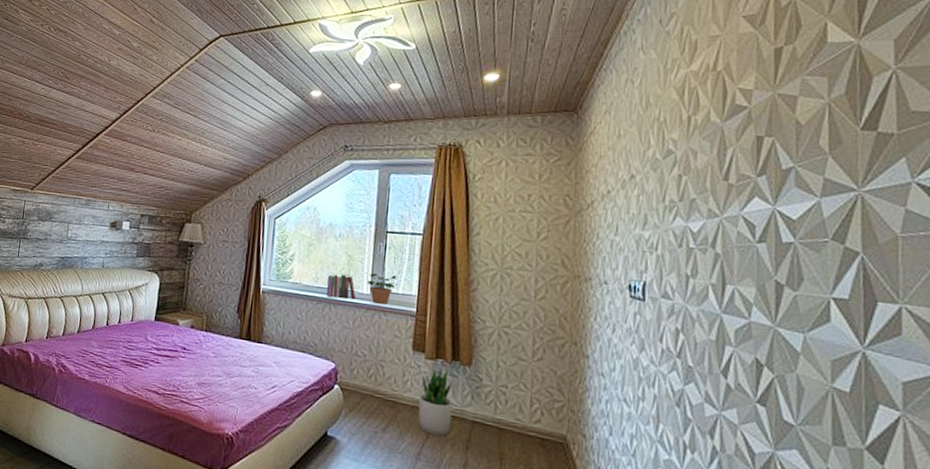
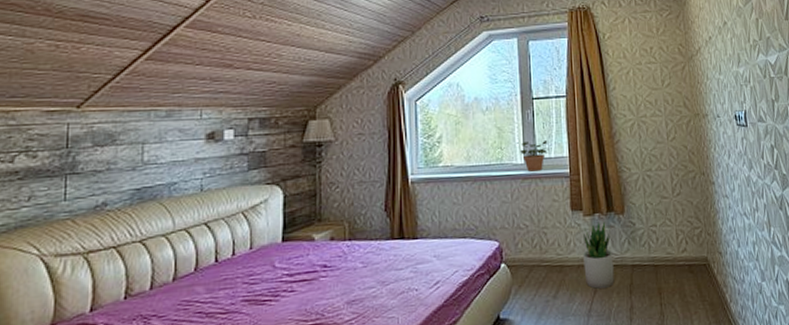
books: present [326,274,356,300] -> none [479,148,511,175]

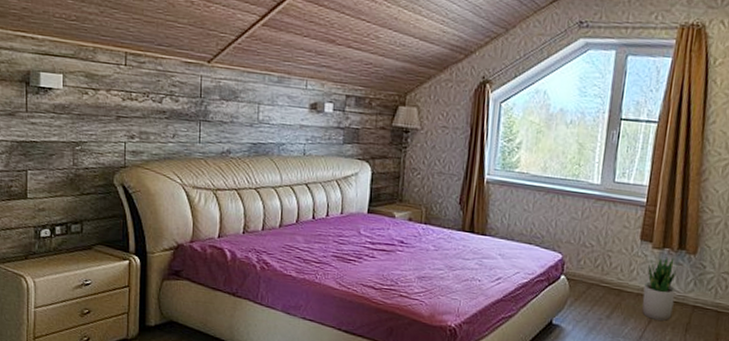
potted plant: present [520,139,549,173] -> none [598,163,630,195]

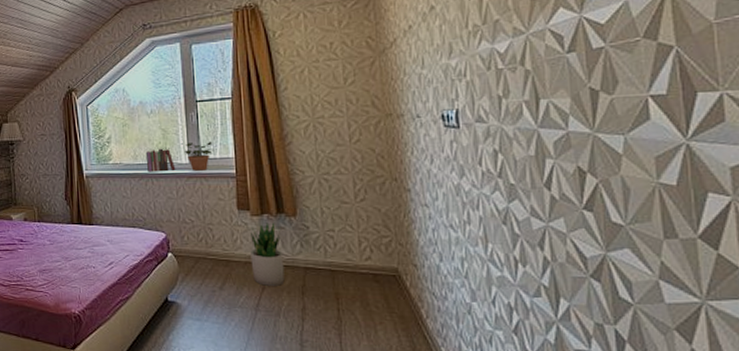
books: none [555,163,586,191] -> present [145,148,176,172]
potted plant: none [598,163,630,195] -> present [185,141,214,172]

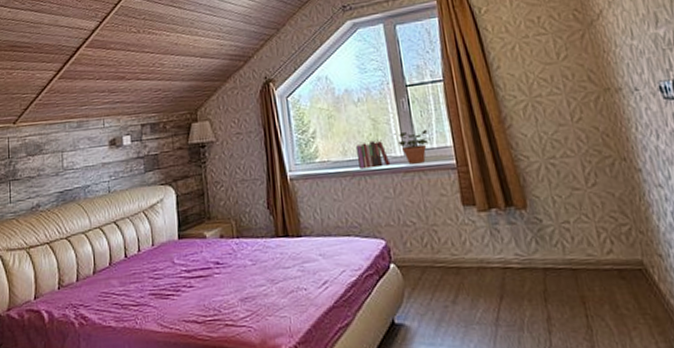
planter: present [250,222,285,286] -> none [480,217,524,295]

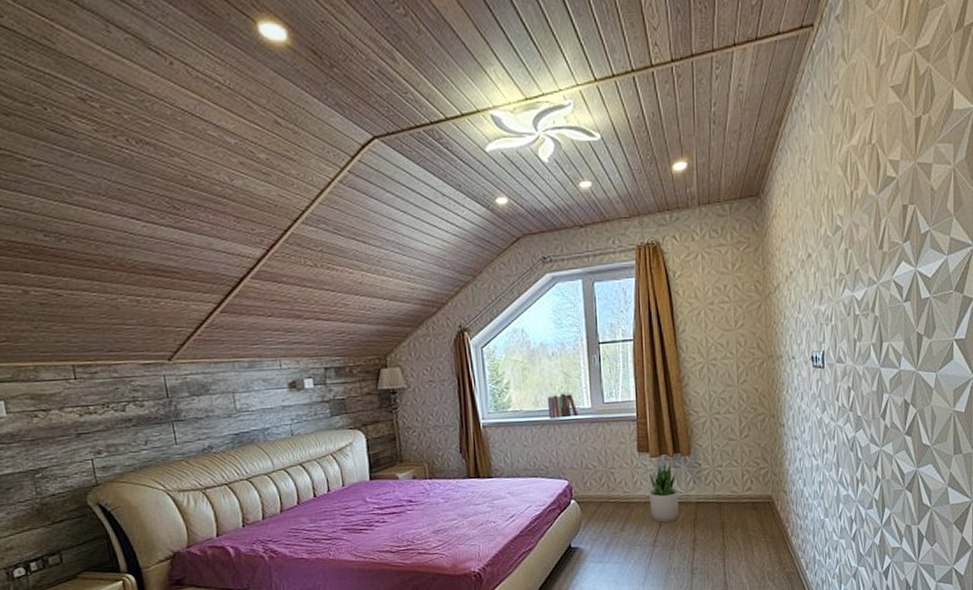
potted plant: present [398,129,431,165] -> none [587,384,616,417]
planter: none [480,217,524,295] -> present [649,462,679,523]

